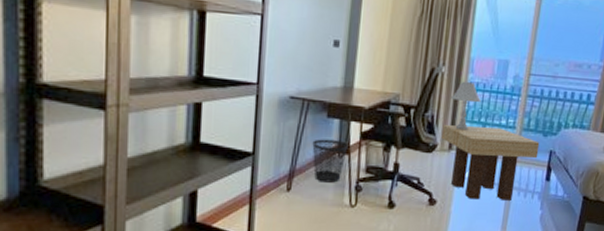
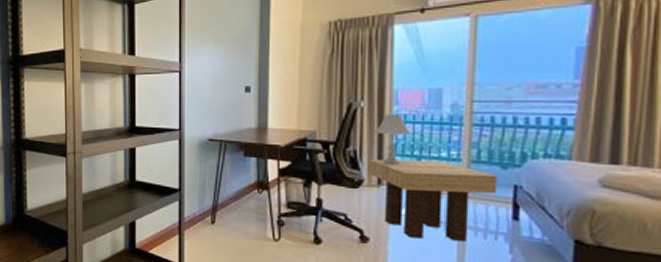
wastebasket: present [312,139,348,183] -> none [232,176,267,217]

